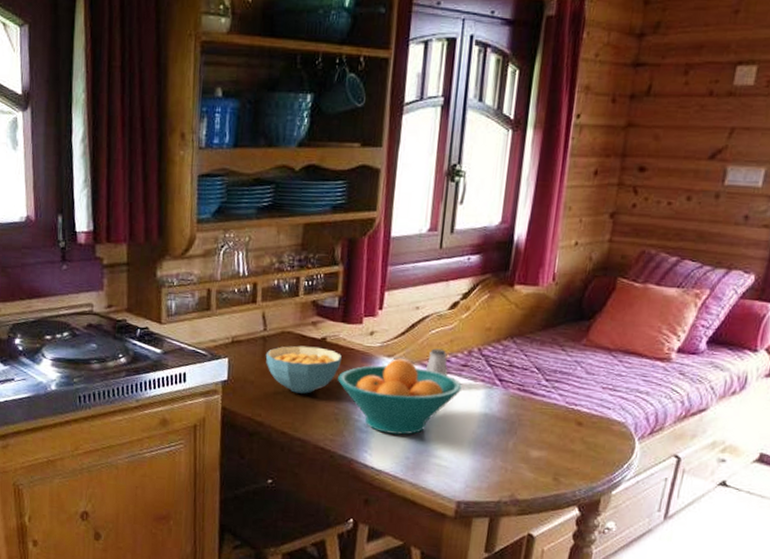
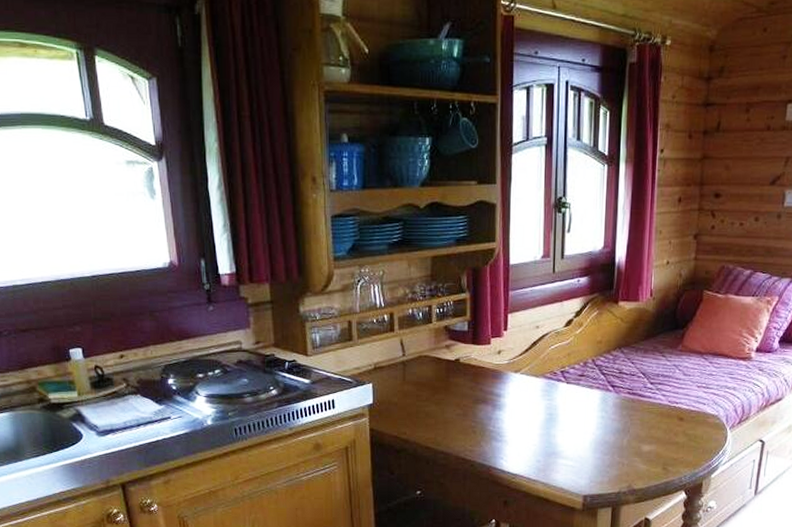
cereal bowl: present [265,345,342,394] -> none [406,367,474,411]
fruit bowl: present [338,357,463,435] -> none [472,372,581,441]
saltshaker: present [425,348,448,376] -> none [548,362,568,386]

